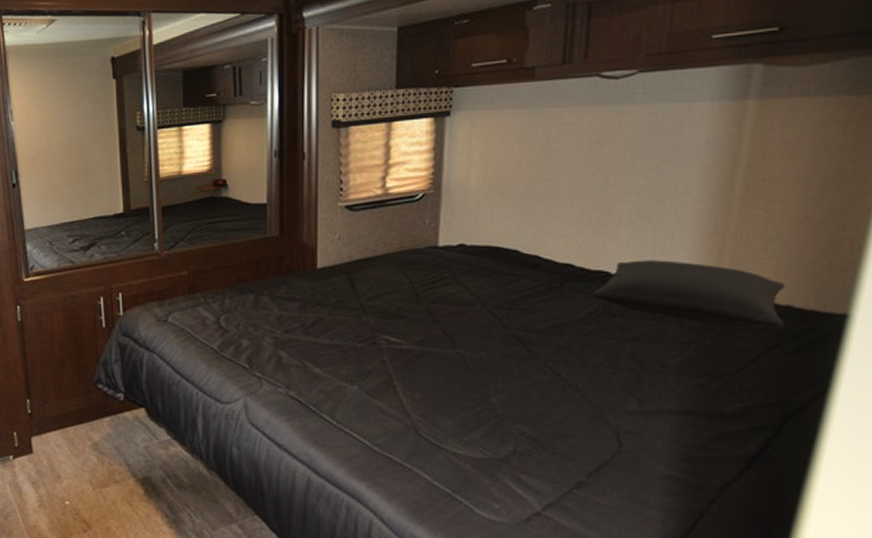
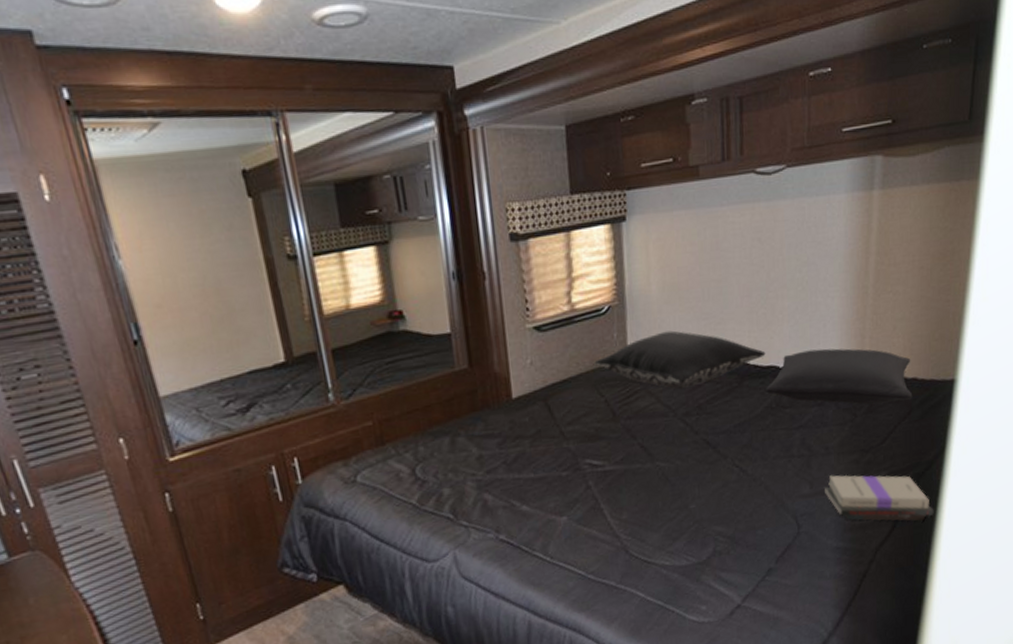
pillow: none [402,223,596,282] -> present [594,330,766,390]
books: none [657,396,807,468] -> present [825,475,934,521]

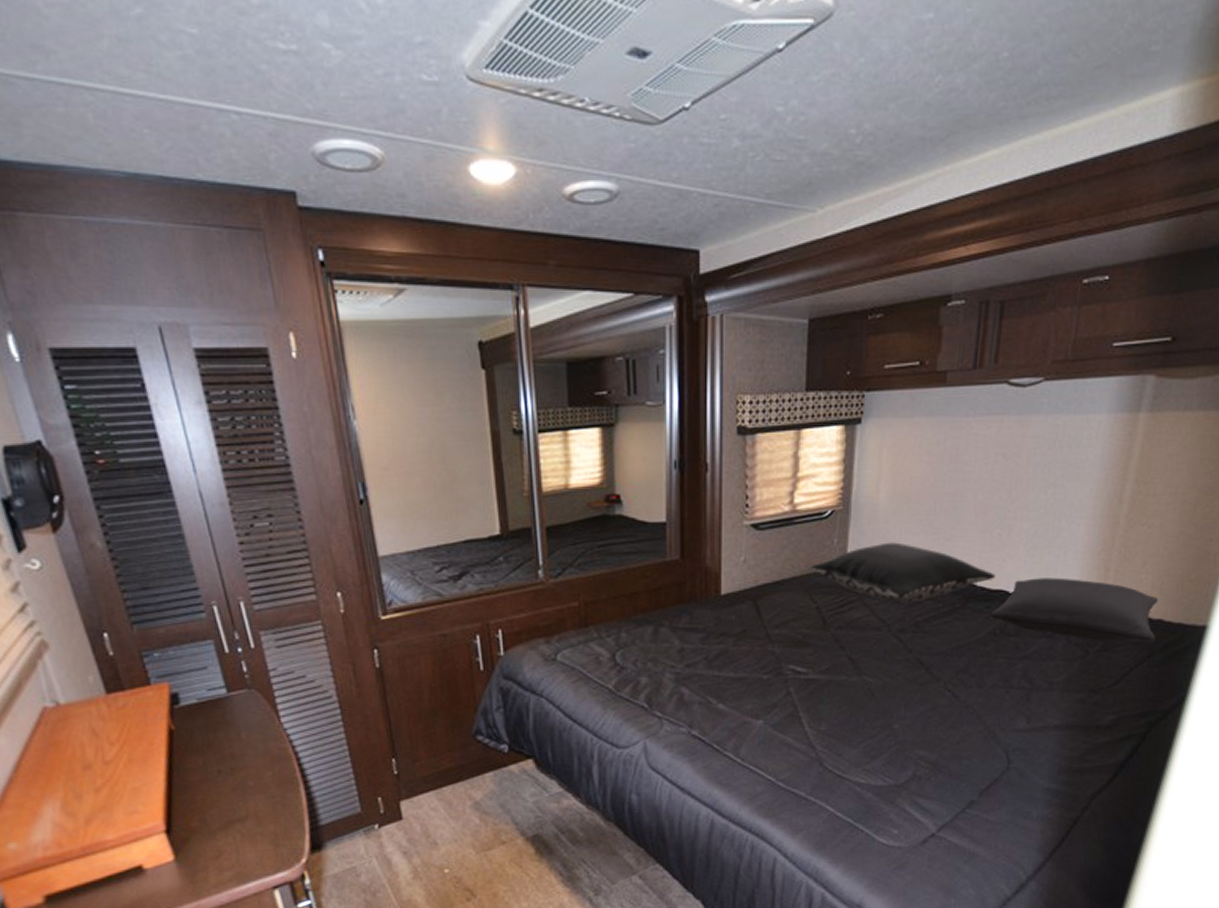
books: present [825,475,934,521] -> none [1042,712,1164,773]

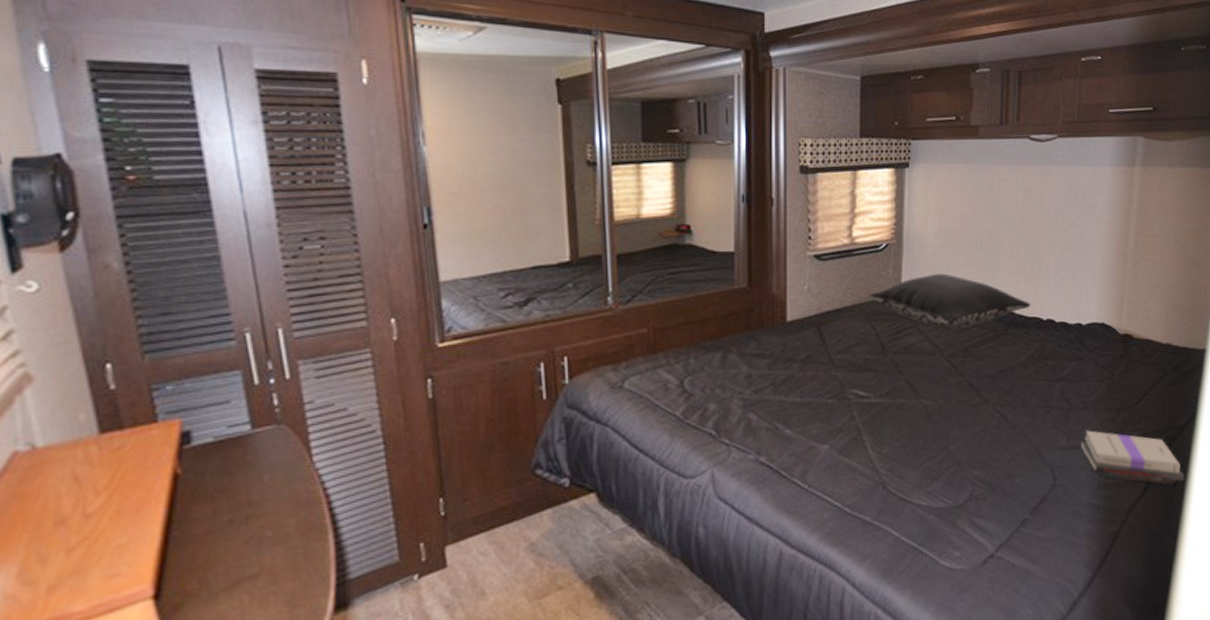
pillow: present [990,577,1159,643] -> none [1028,306,1167,365]
books: none [1042,712,1164,773] -> present [1081,430,1185,485]

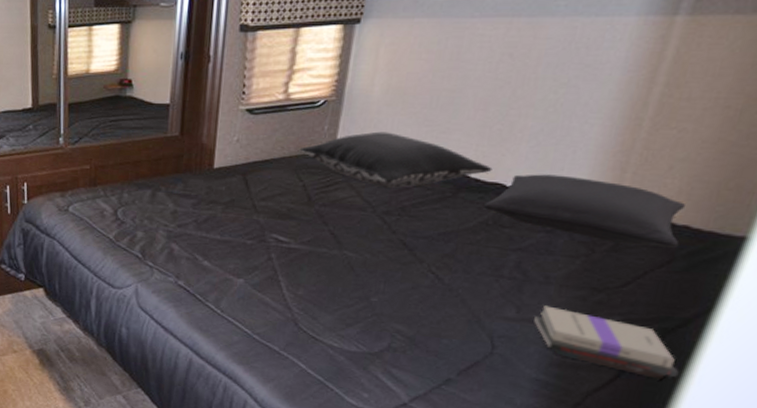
pillow: none [1028,306,1167,365] -> present [483,174,686,248]

